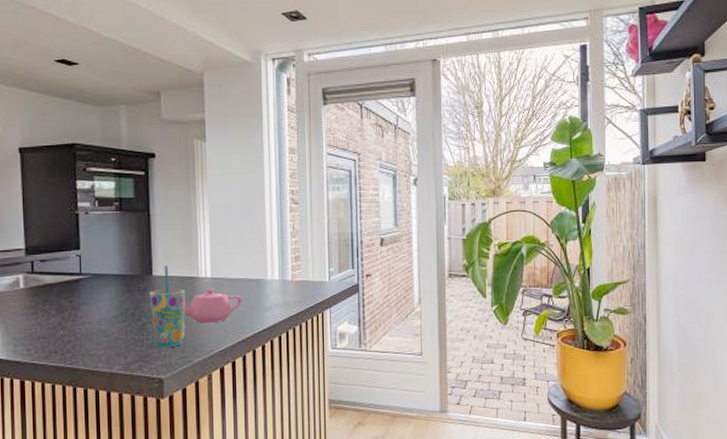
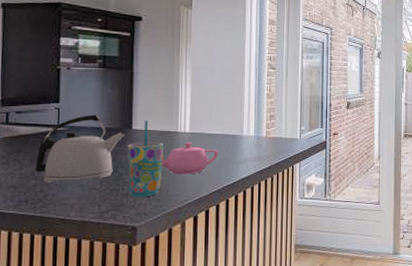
kettle: none [62,261,147,333] -> present [36,114,126,183]

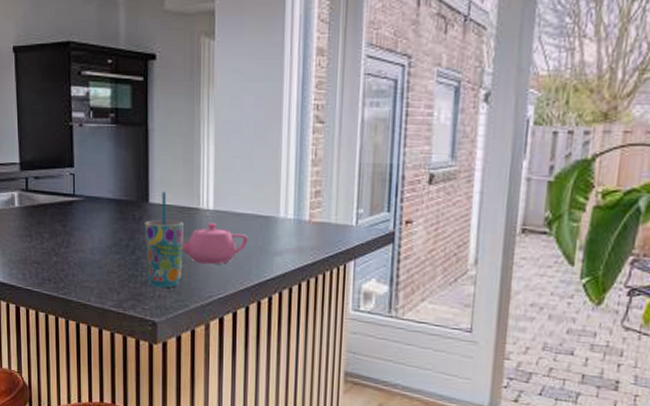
kettle: present [36,114,126,183] -> none [55,182,142,261]

